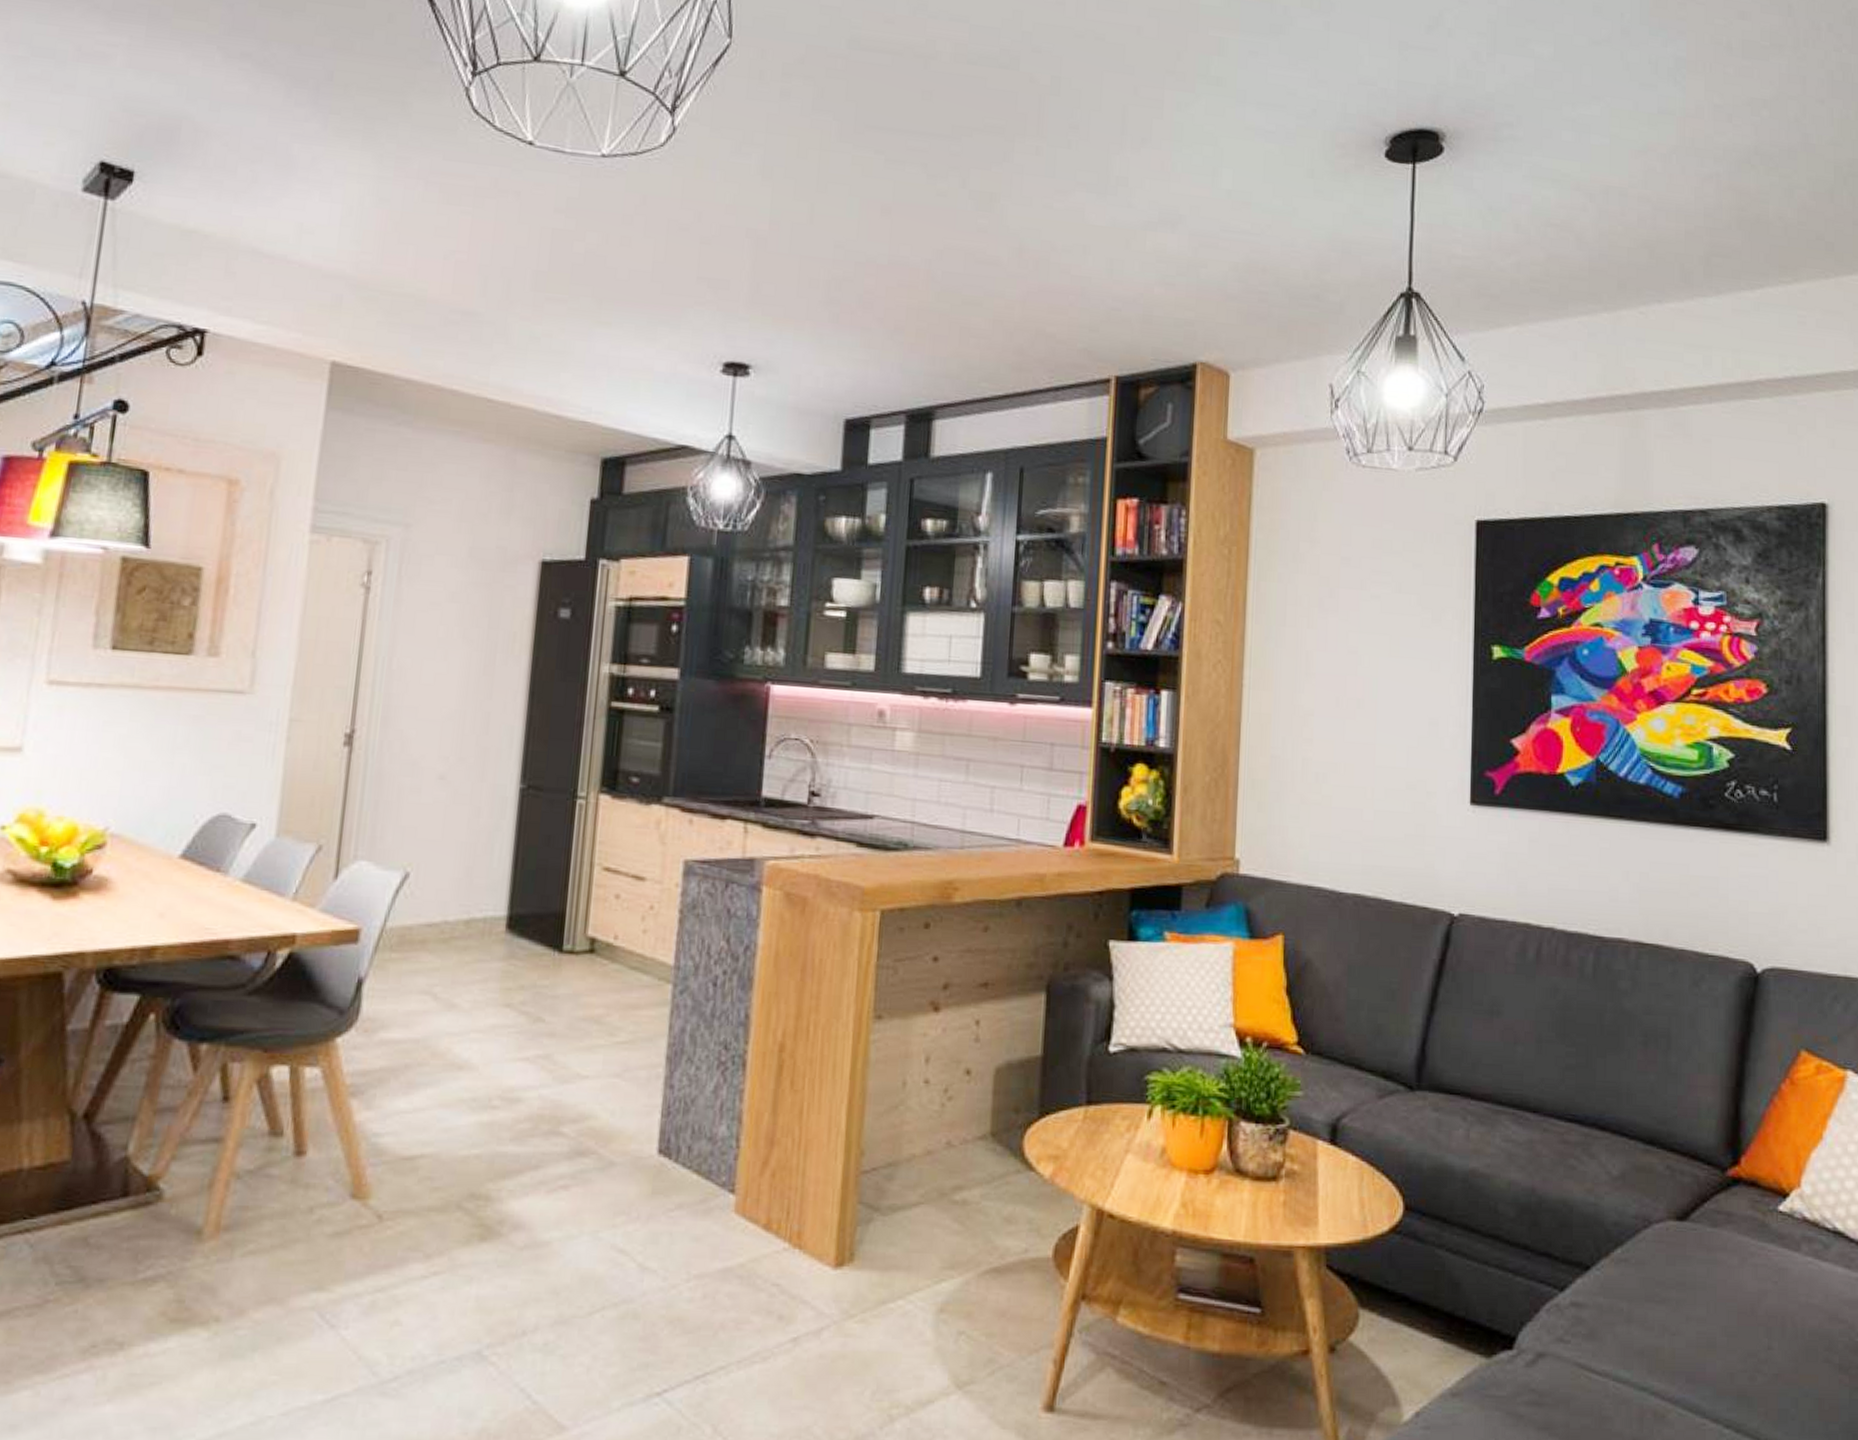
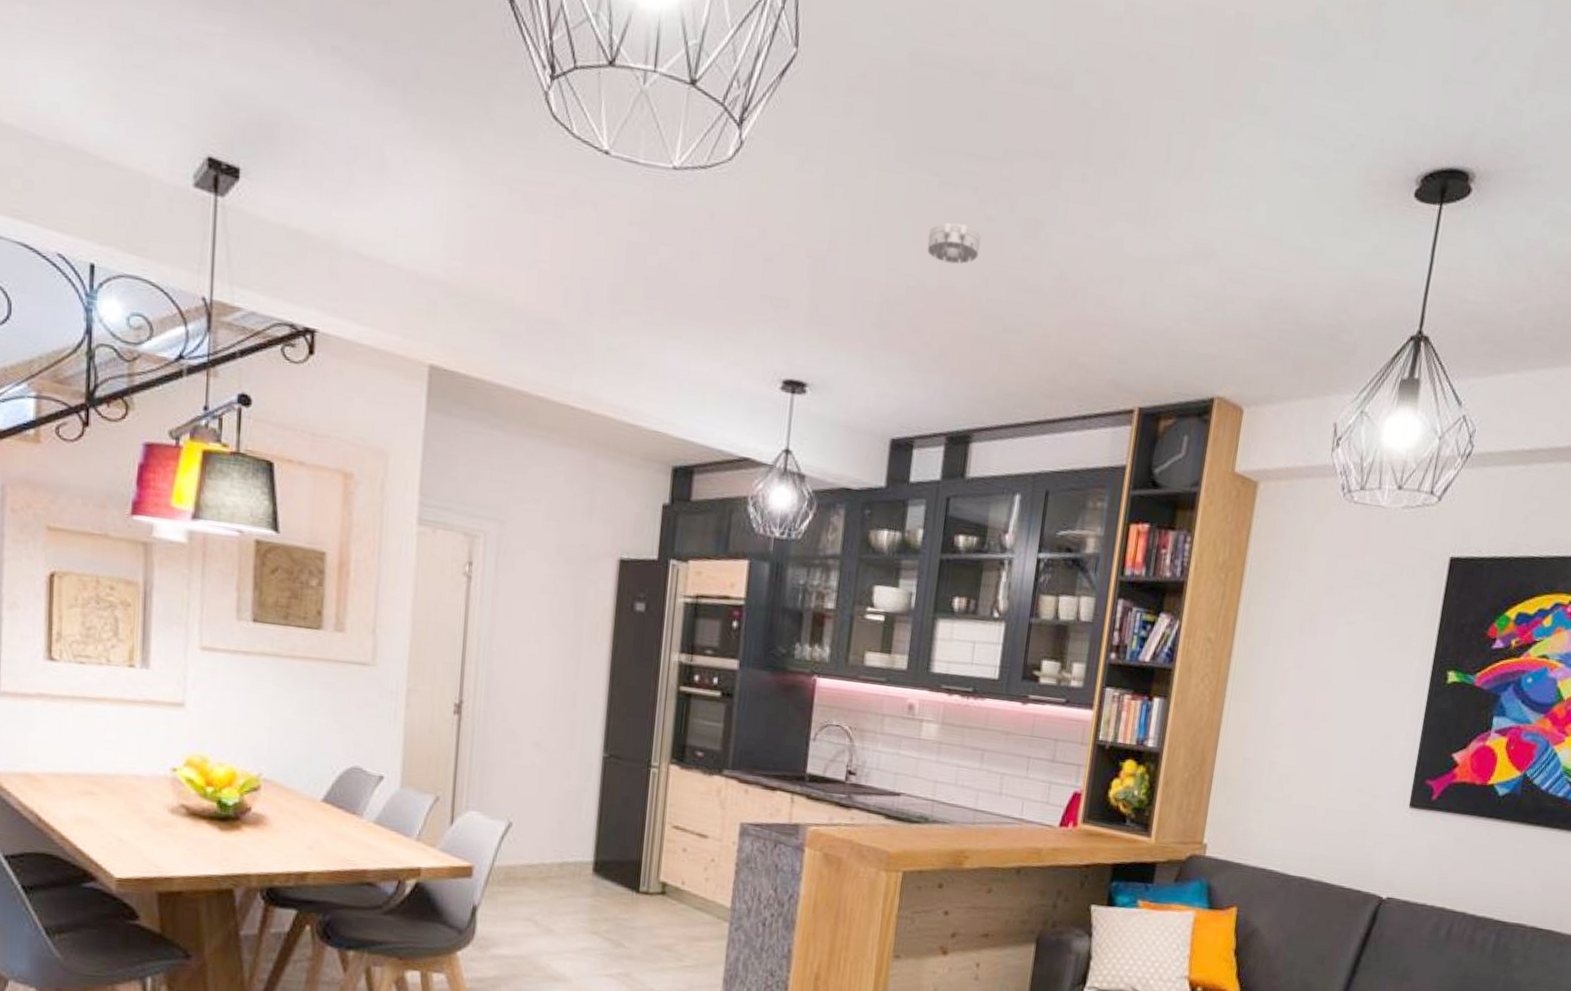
smoke detector: none [875,198,932,239] -> present [927,222,981,264]

